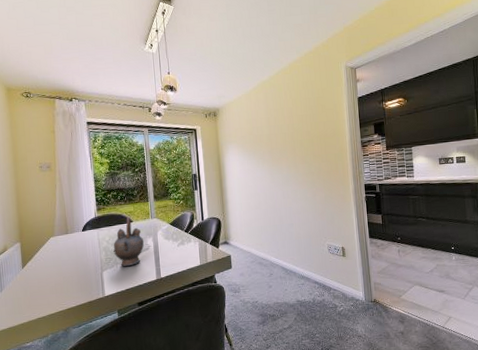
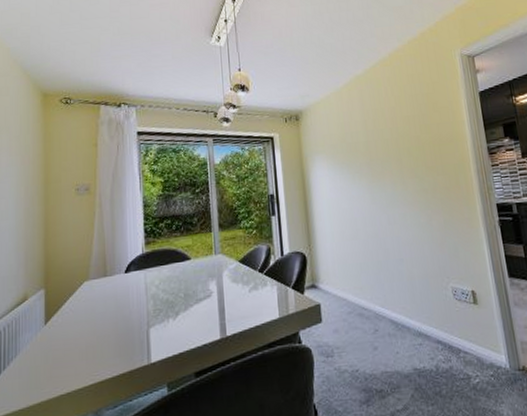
teapot: present [112,216,145,267] -> none [163,252,205,322]

